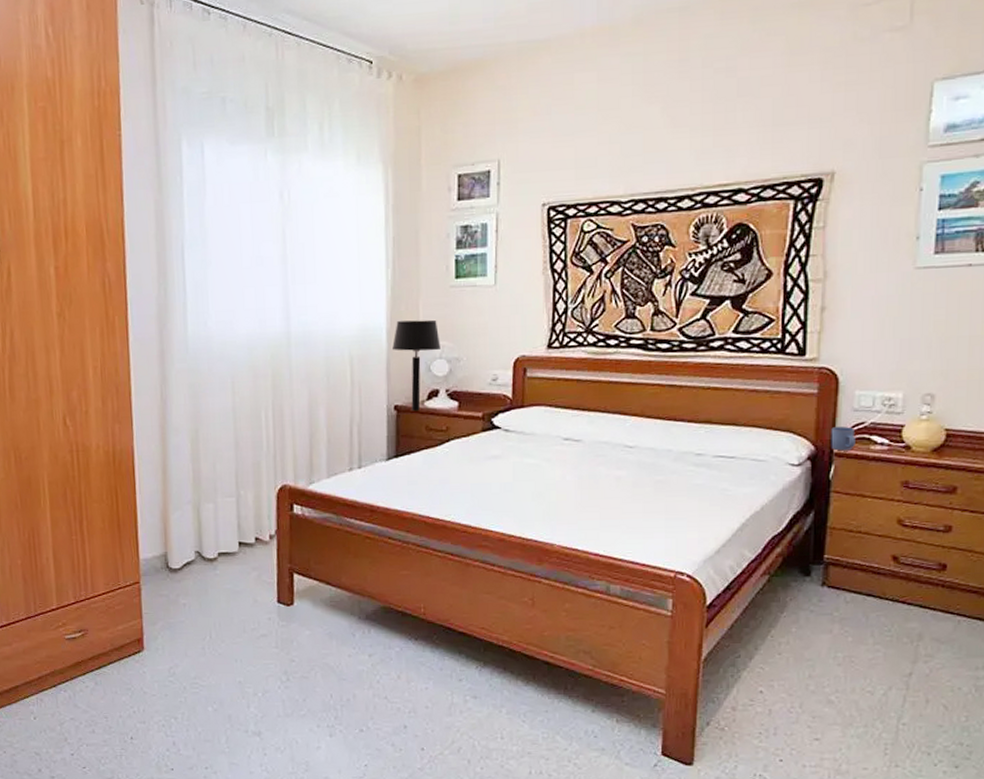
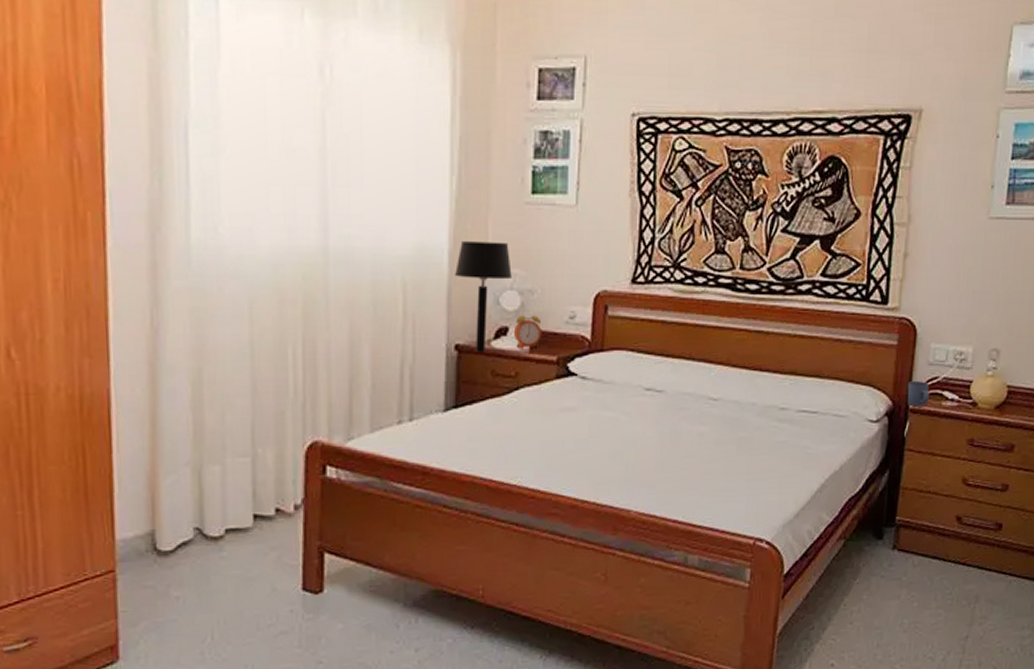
alarm clock: none [444,376,468,407] -> present [514,311,542,349]

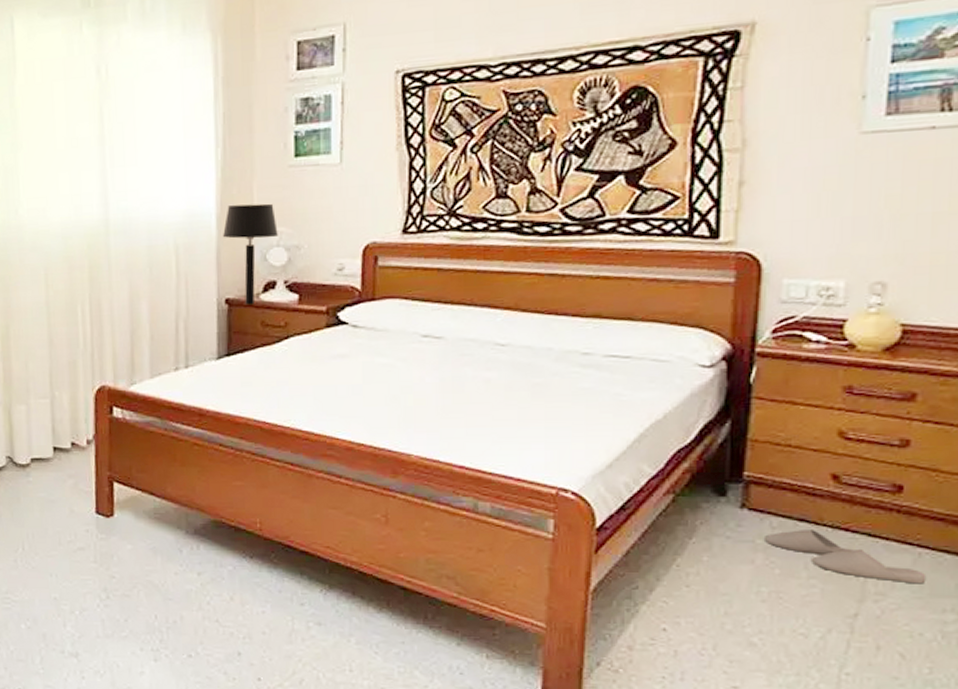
alarm clock: present [514,311,542,349] -> none [282,266,310,301]
mug: present [907,381,929,408] -> none [752,321,784,352]
slippers: none [907,565,1014,607] -> present [763,530,927,584]

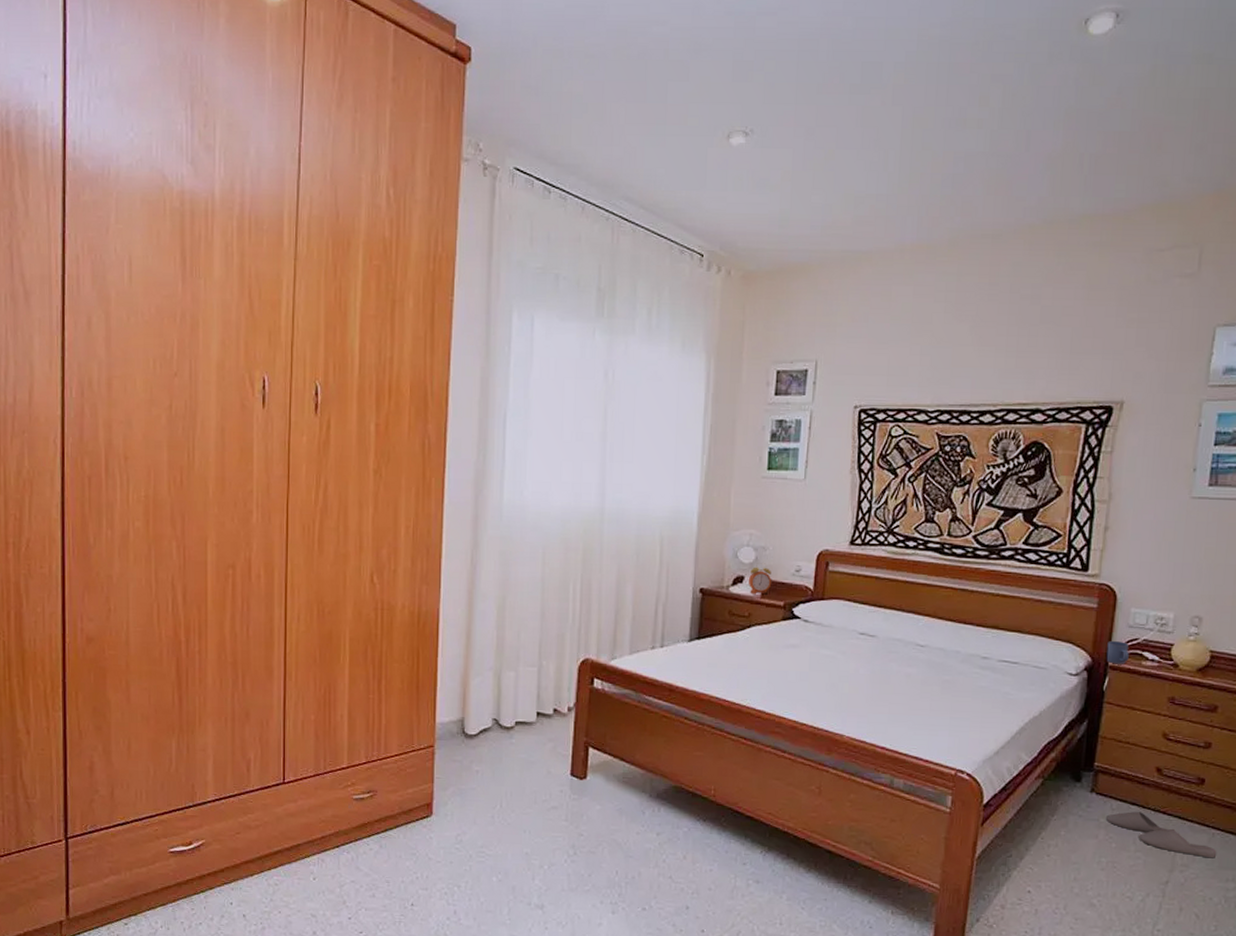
table lamp: present [223,203,278,305] -> none [702,507,749,596]
alarm clock: none [282,266,310,301] -> present [749,564,772,595]
mug: none [752,321,784,352] -> present [1106,641,1129,666]

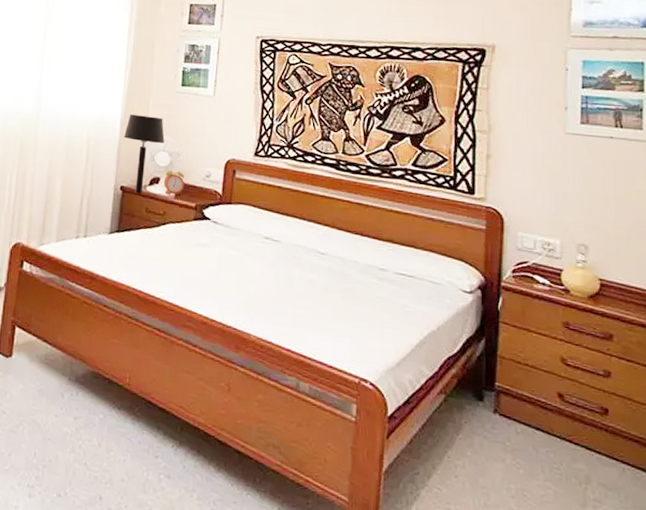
table lamp: none [702,507,749,596] -> present [124,114,165,194]
slippers: present [1105,811,1217,859] -> none [511,437,630,496]
mug: present [1106,641,1129,666] -> none [498,262,520,287]

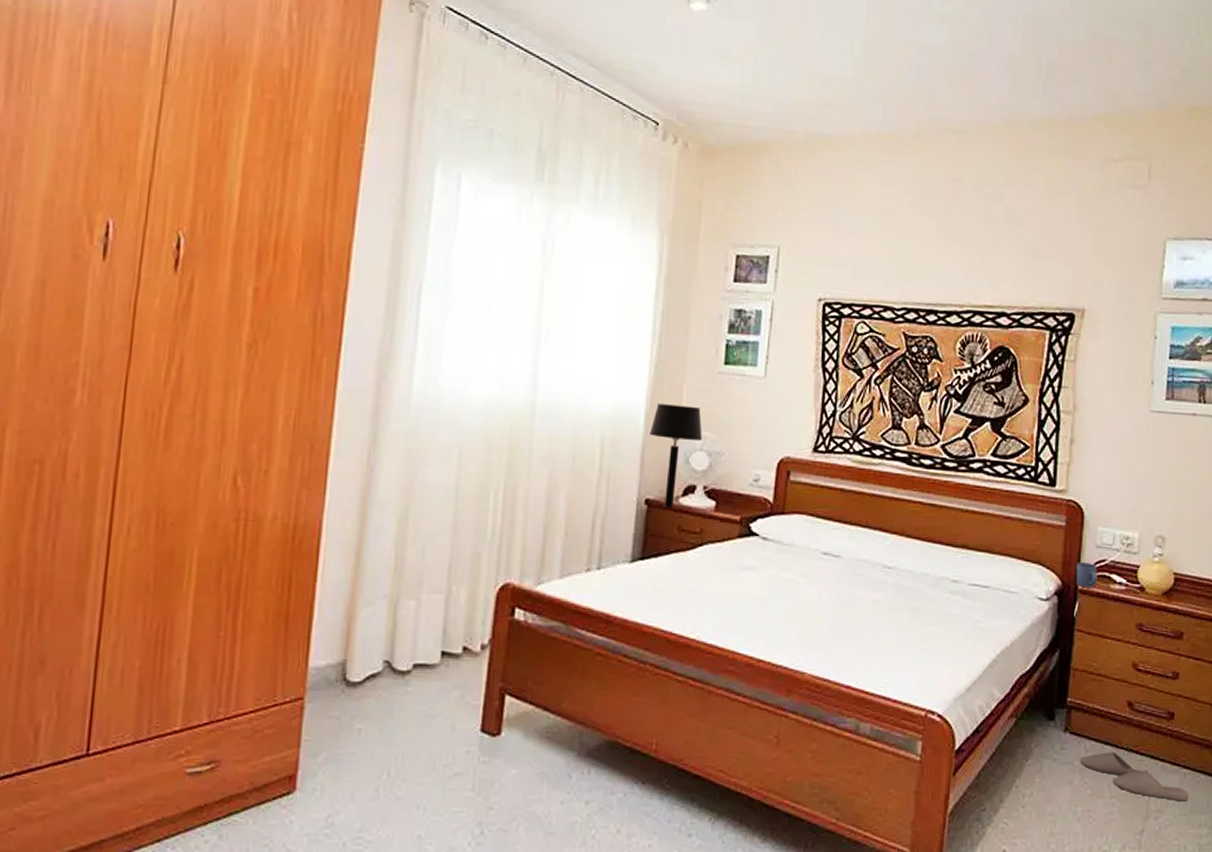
alarm clock: present [164,168,185,196] -> none [701,472,728,508]
mug: none [498,262,520,287] -> present [1076,562,1098,589]
slippers: none [511,437,630,496] -> present [1079,752,1189,802]

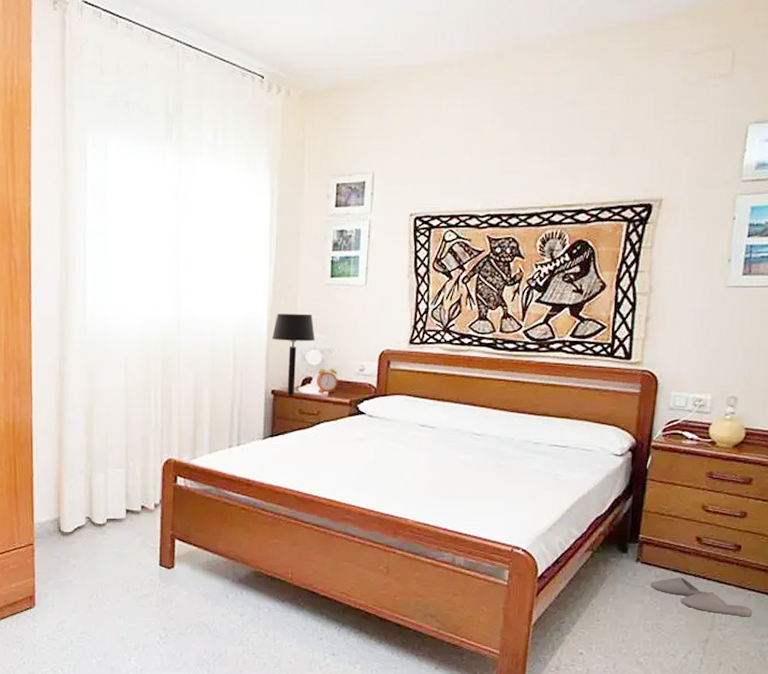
alarm clock: none [701,472,728,508] -> present [317,365,338,393]
mug: present [1076,562,1098,589] -> none [649,423,670,445]

